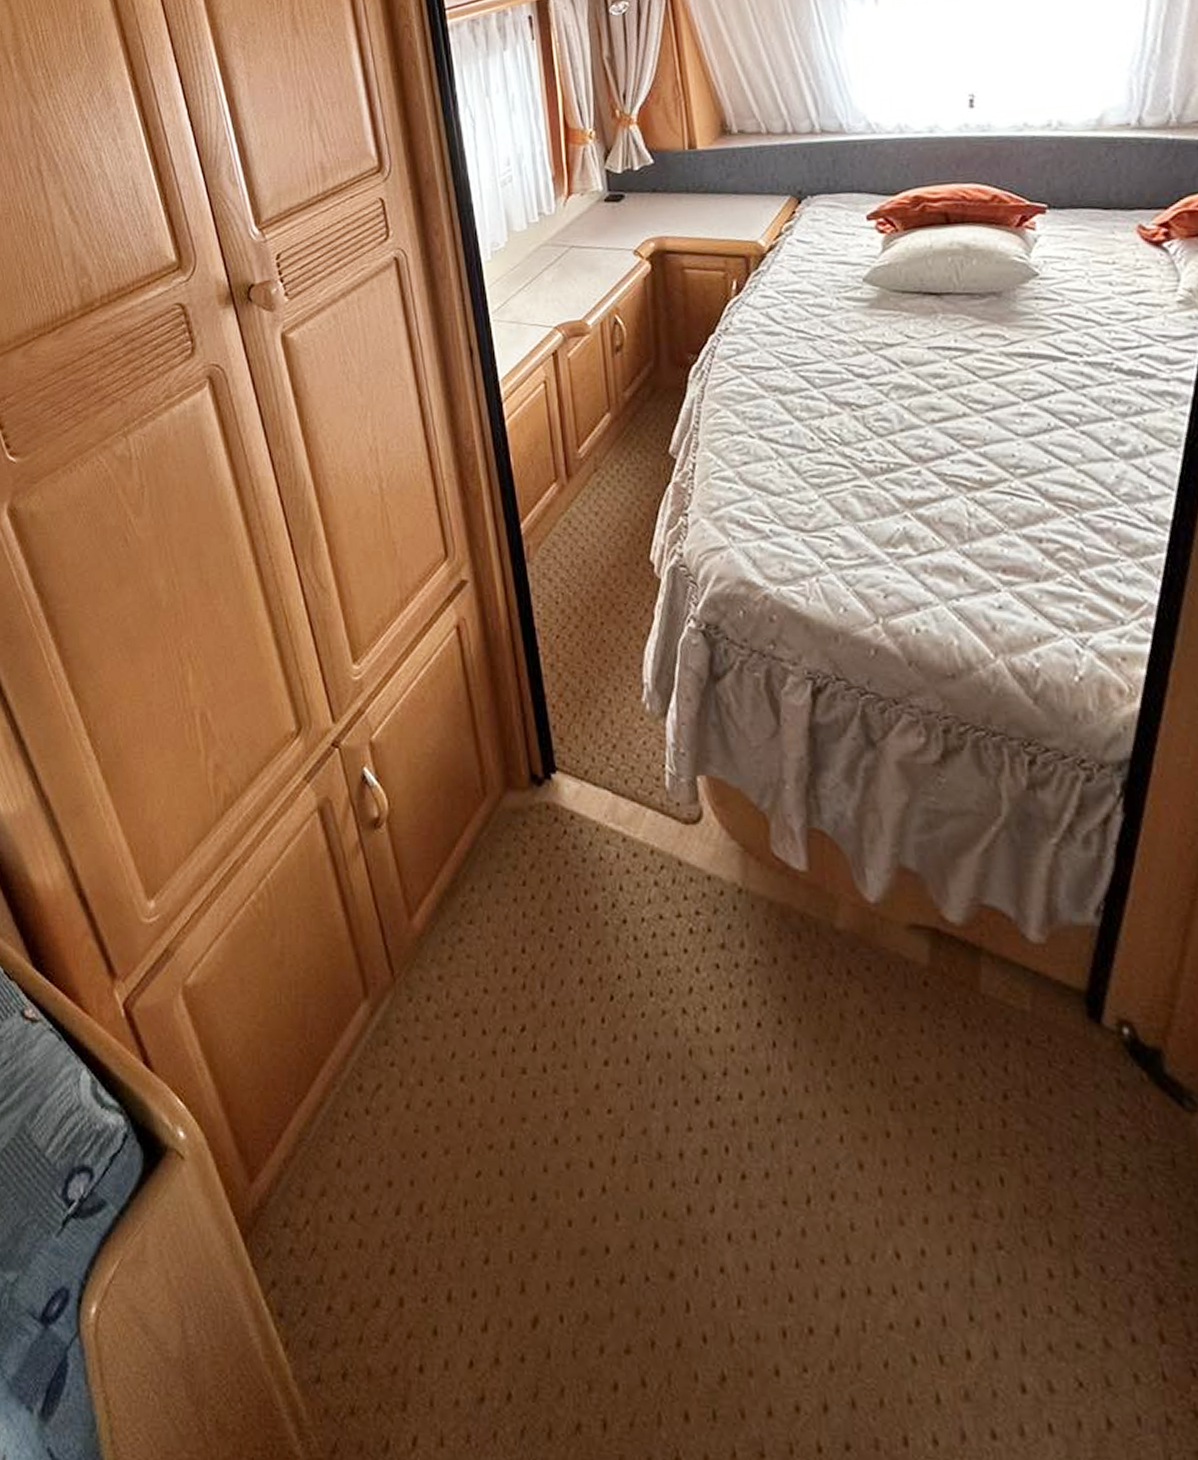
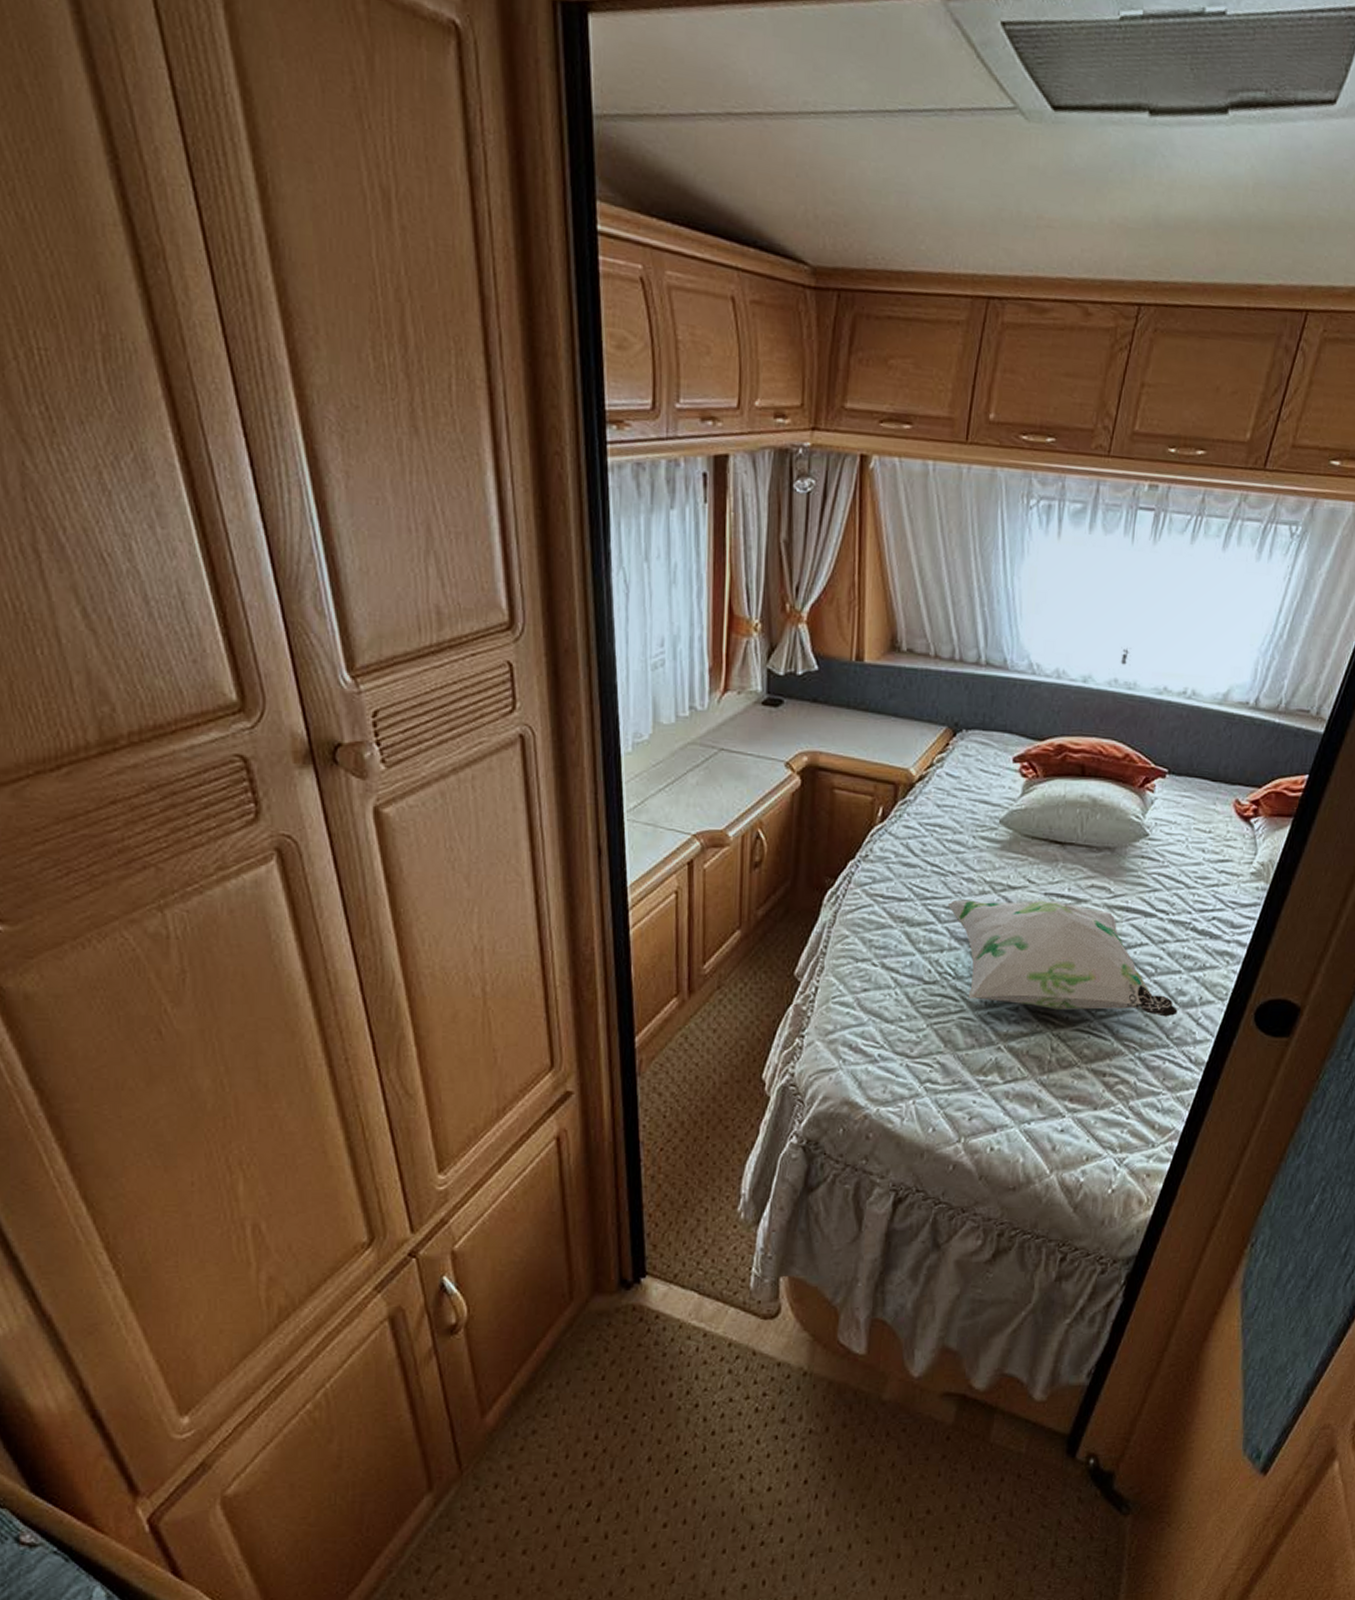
decorative pillow: none [820,354,1119,471] -> present [947,899,1178,1017]

